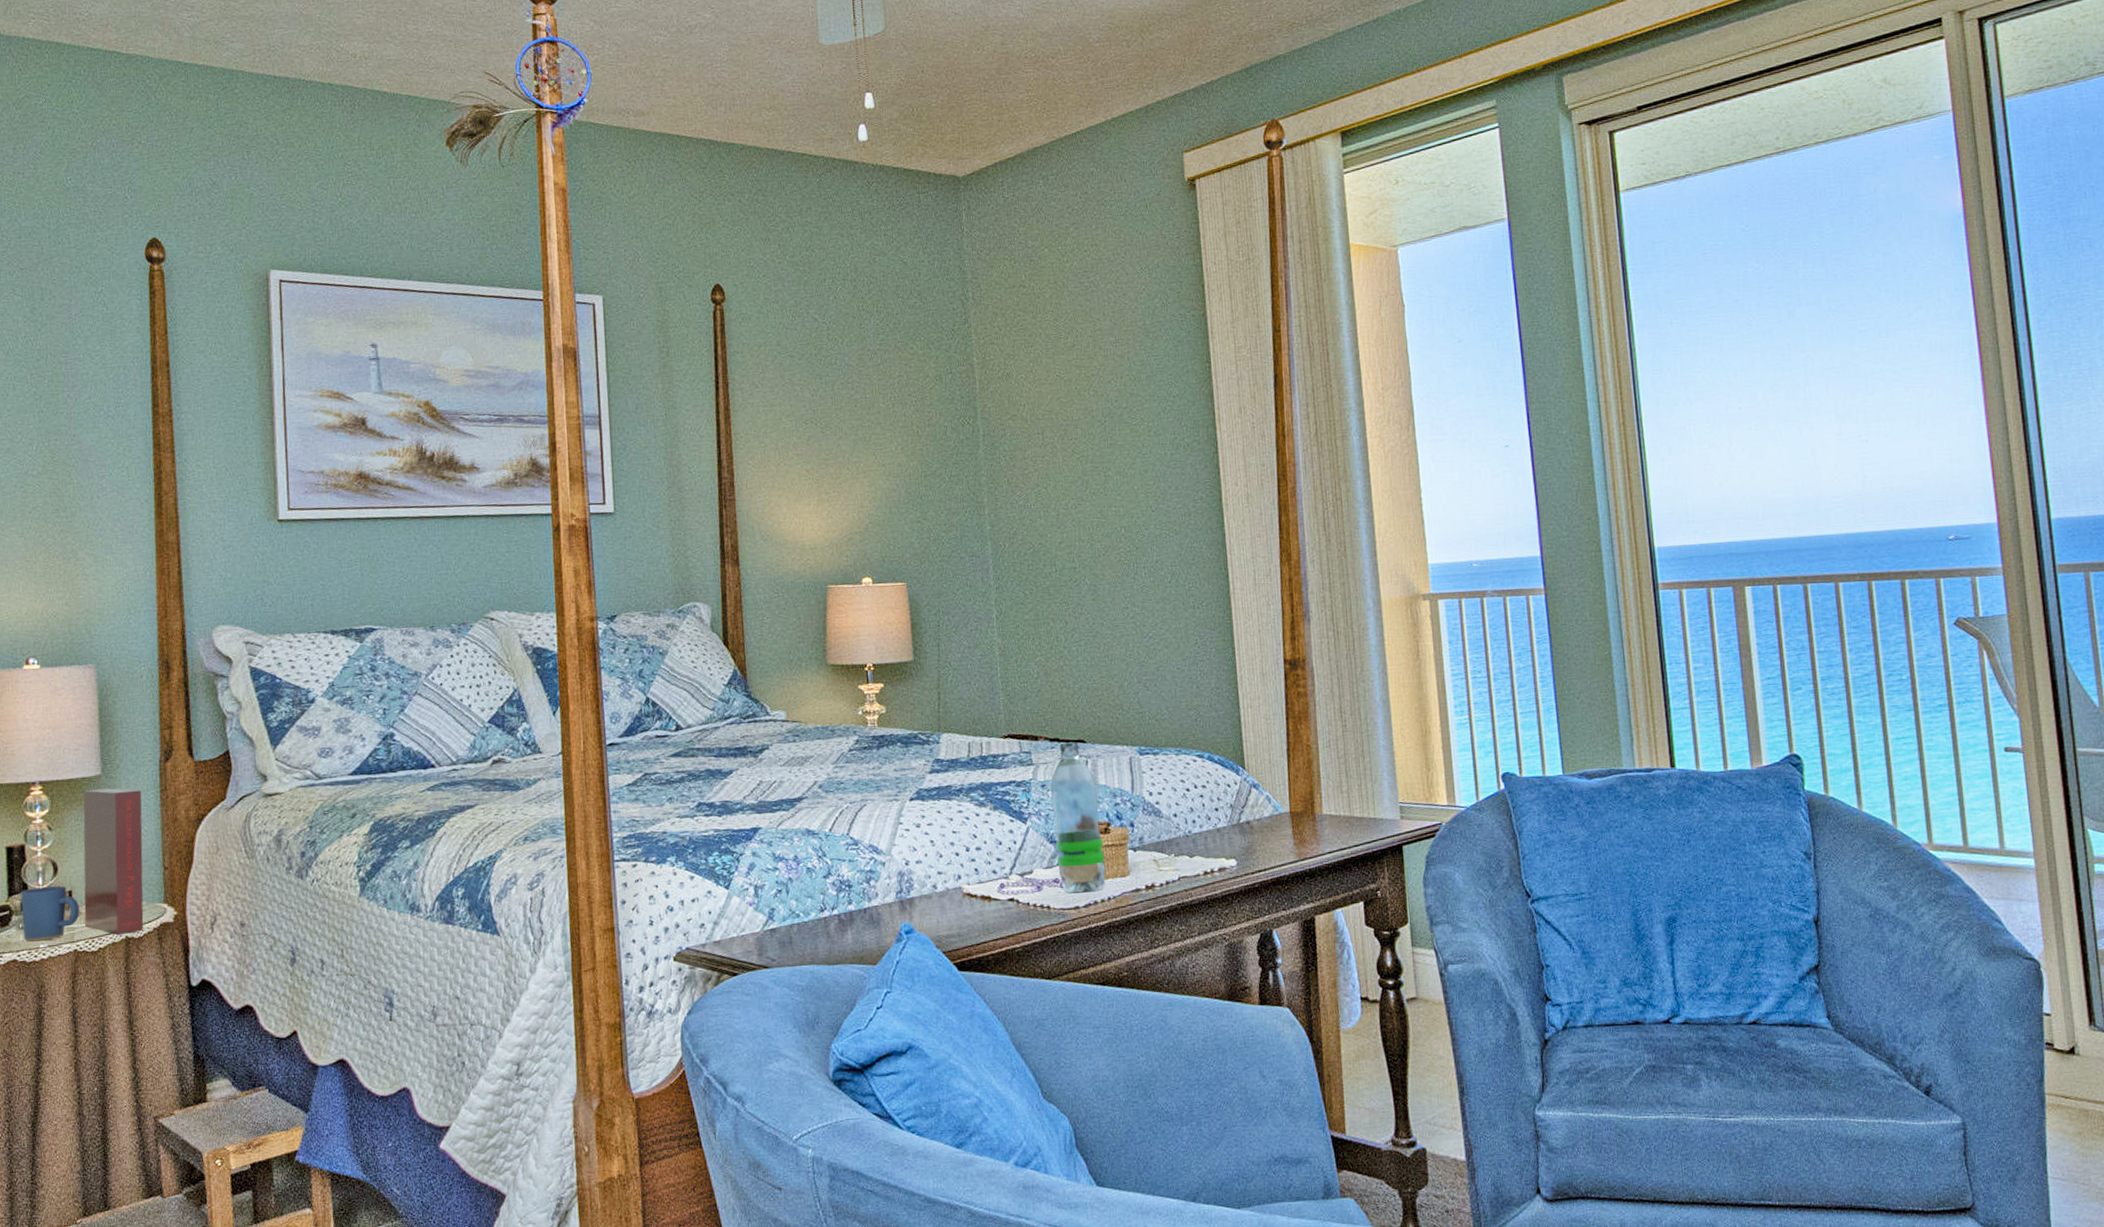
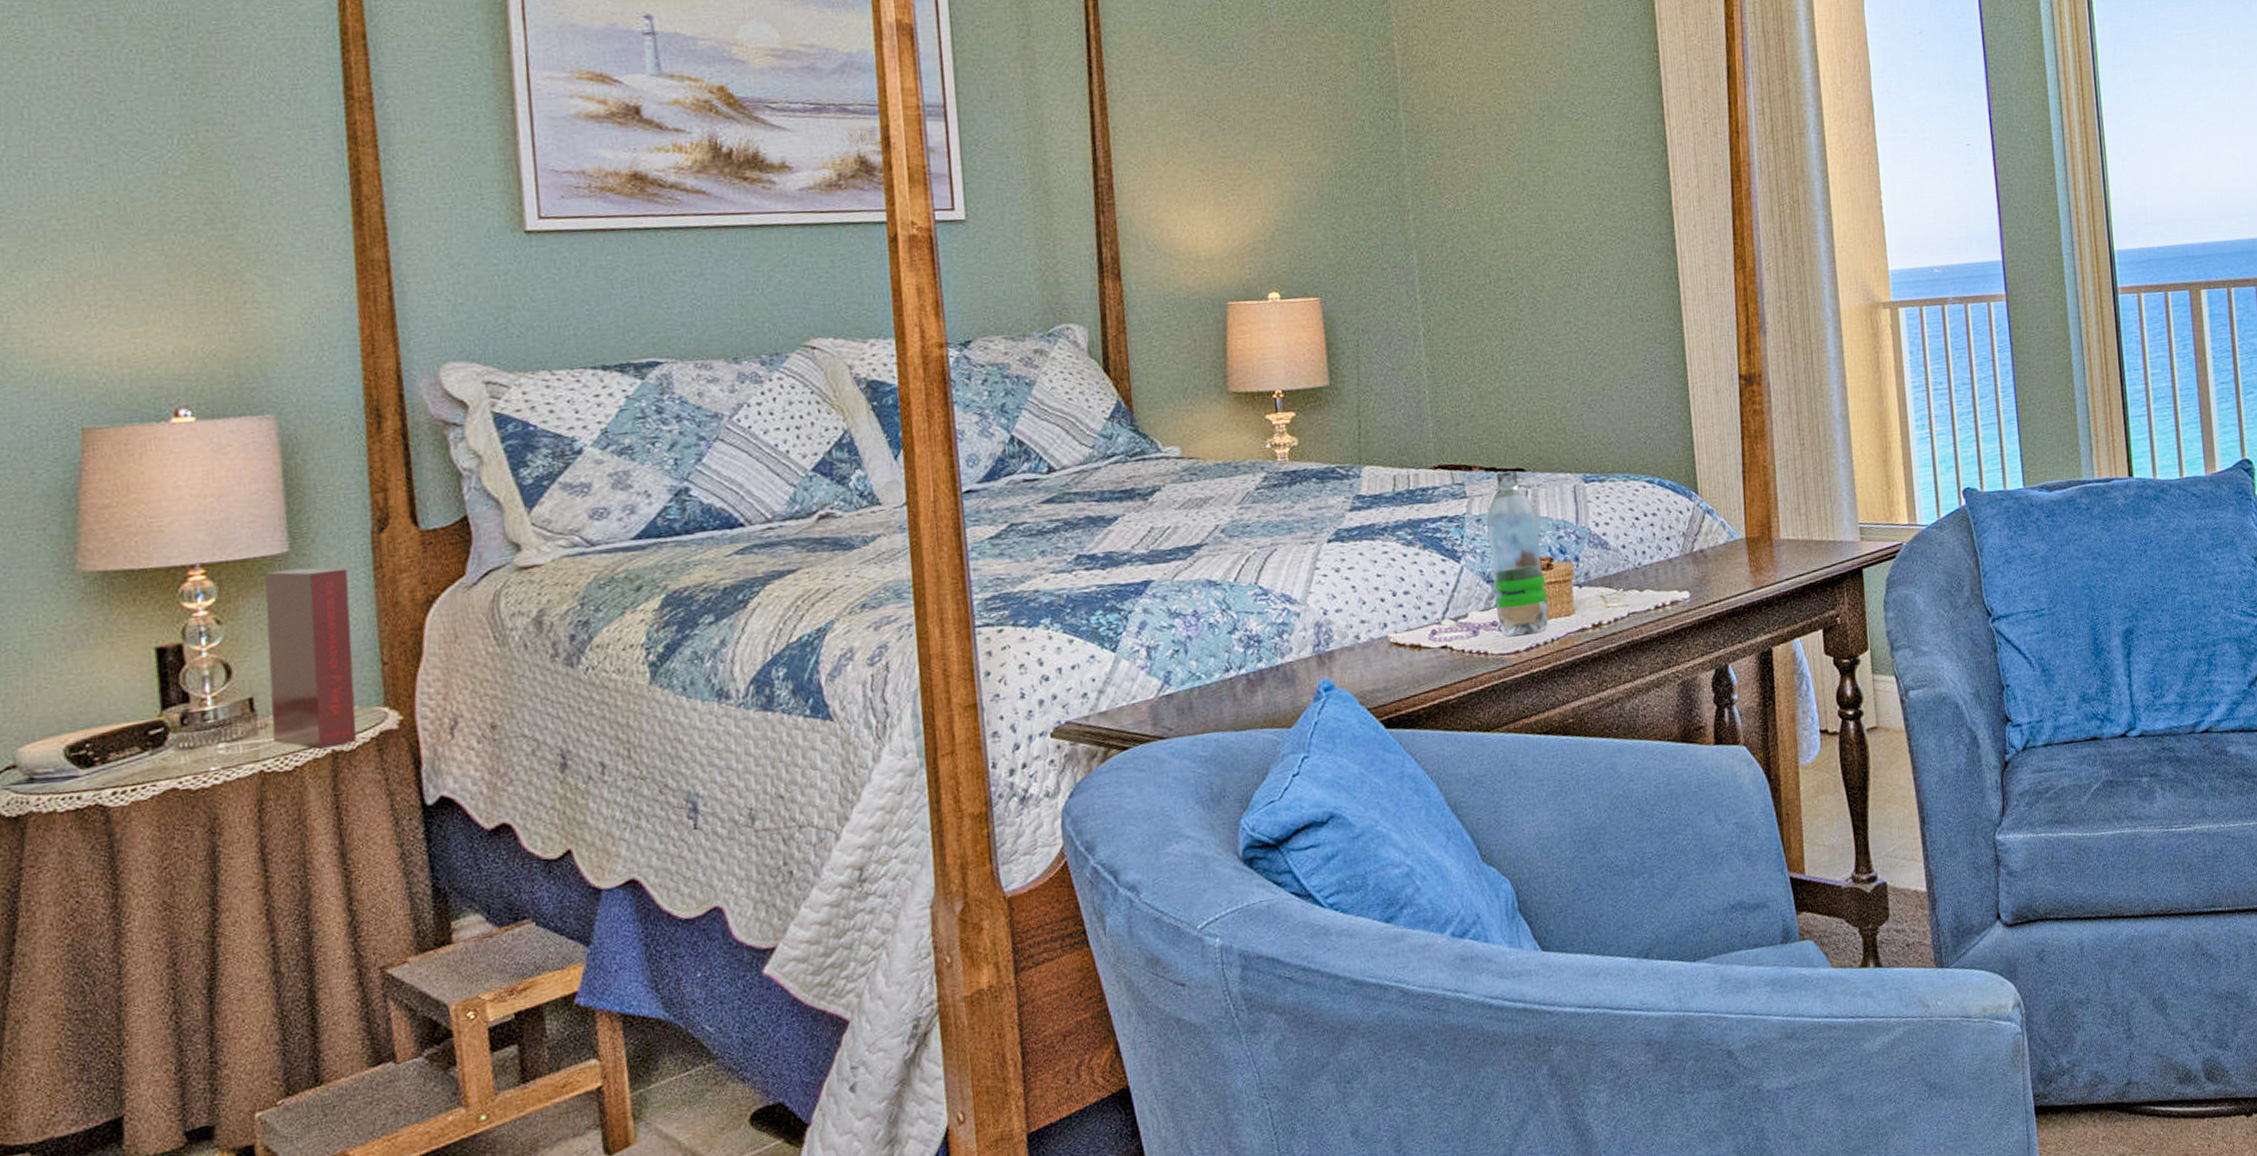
mug: present [21,886,80,942] -> none [179,692,265,764]

